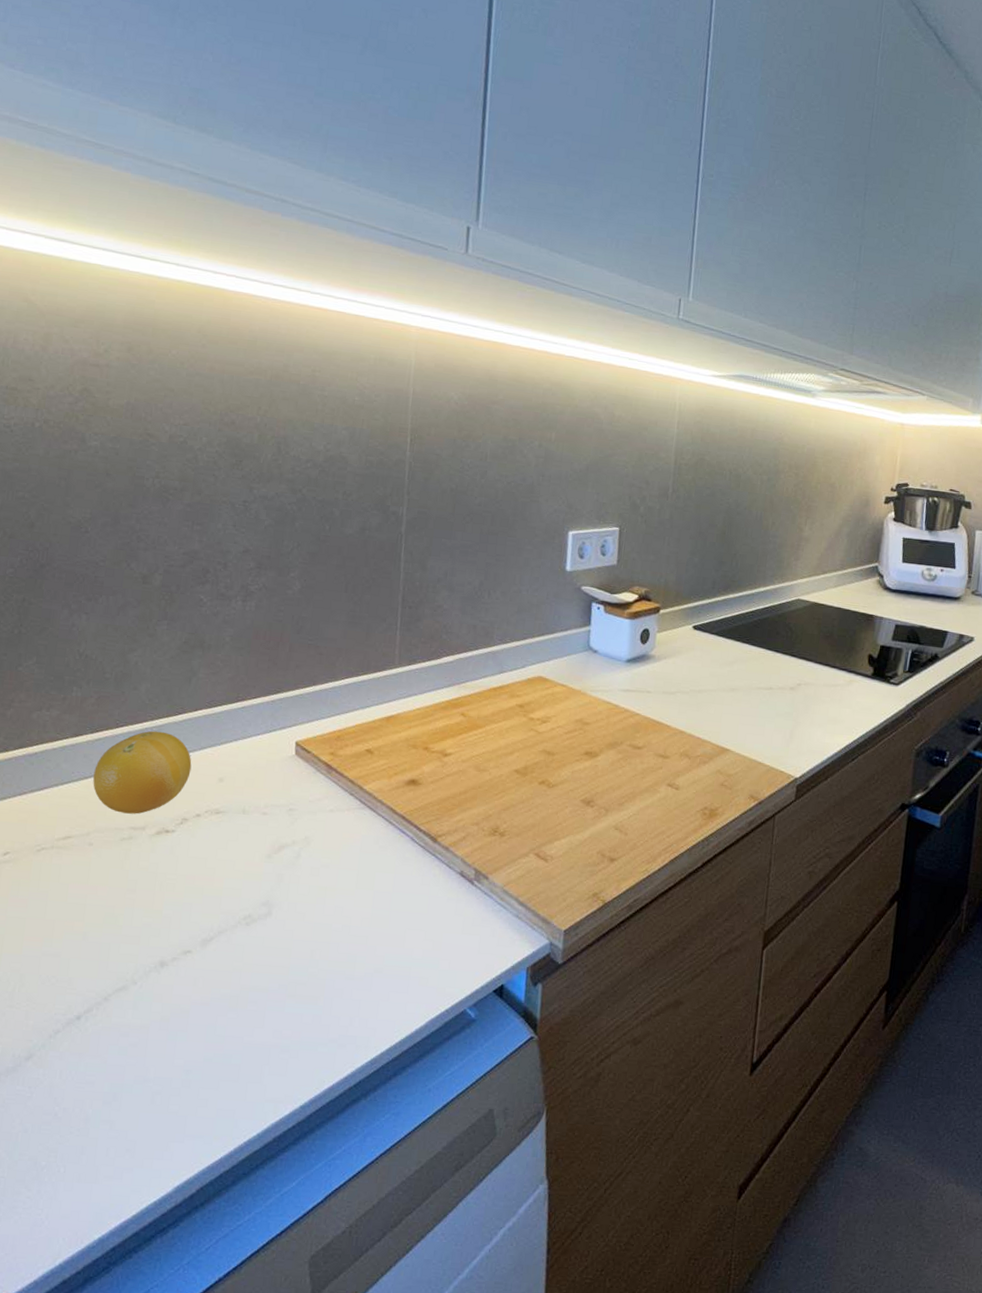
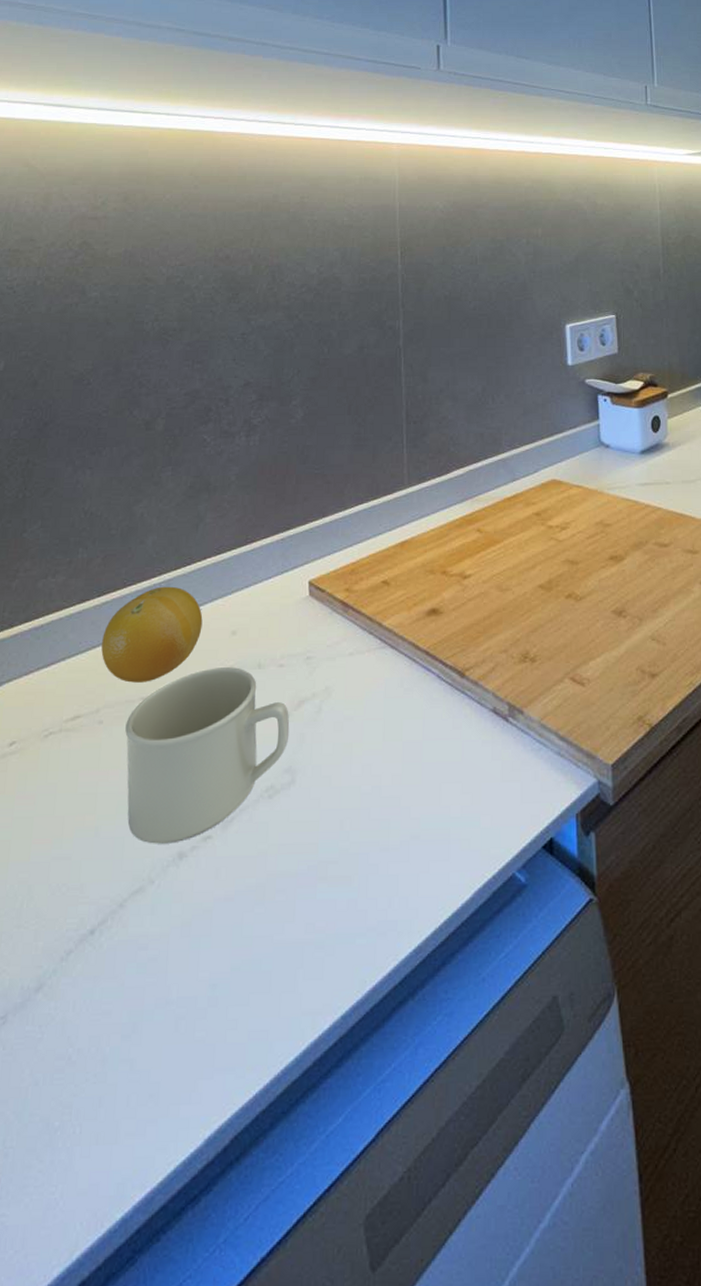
mug: none [113,808,270,954] -> present [125,667,290,844]

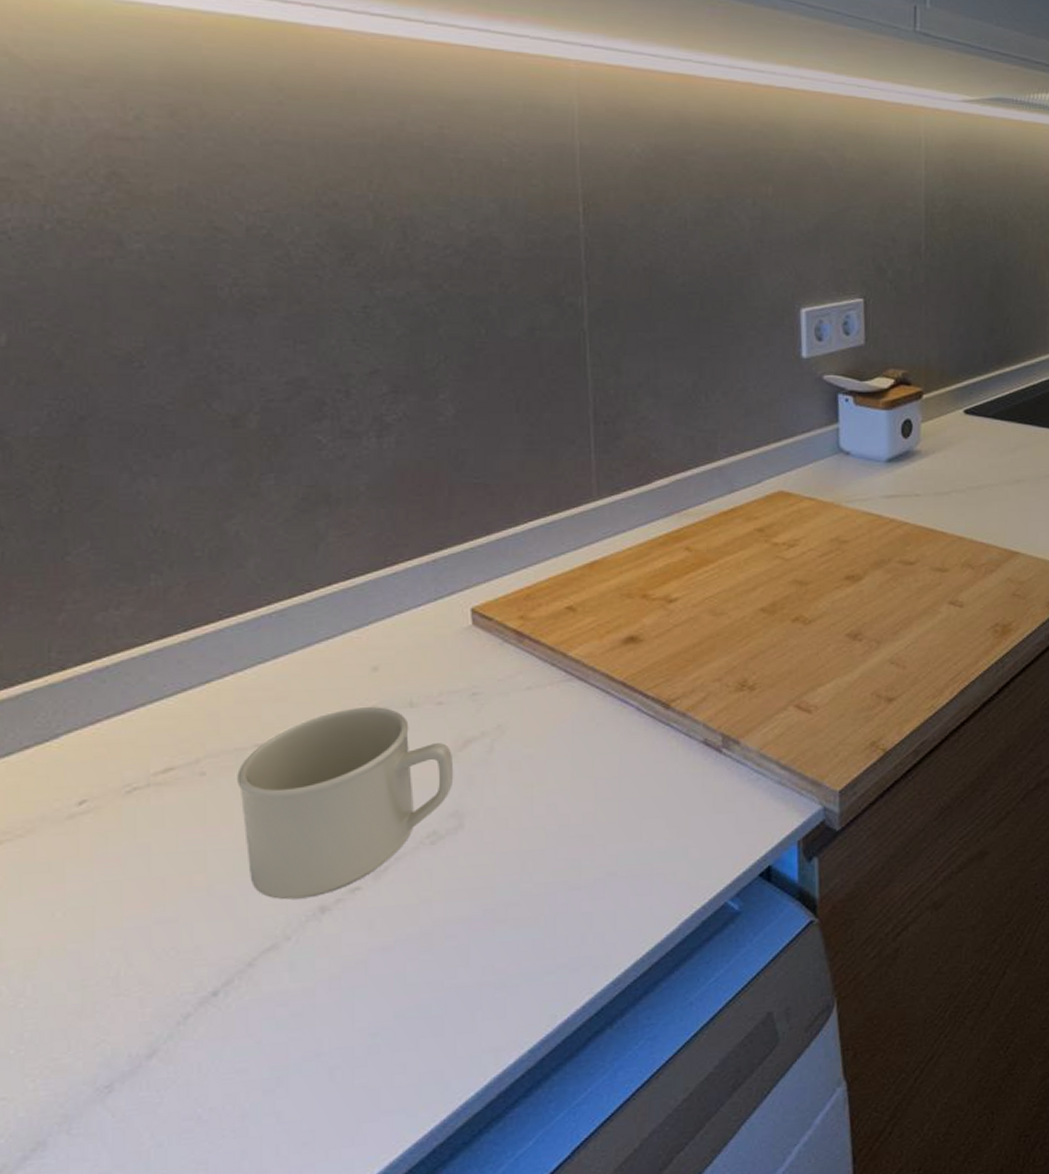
fruit: present [101,586,203,683] -> none [195,617,332,729]

